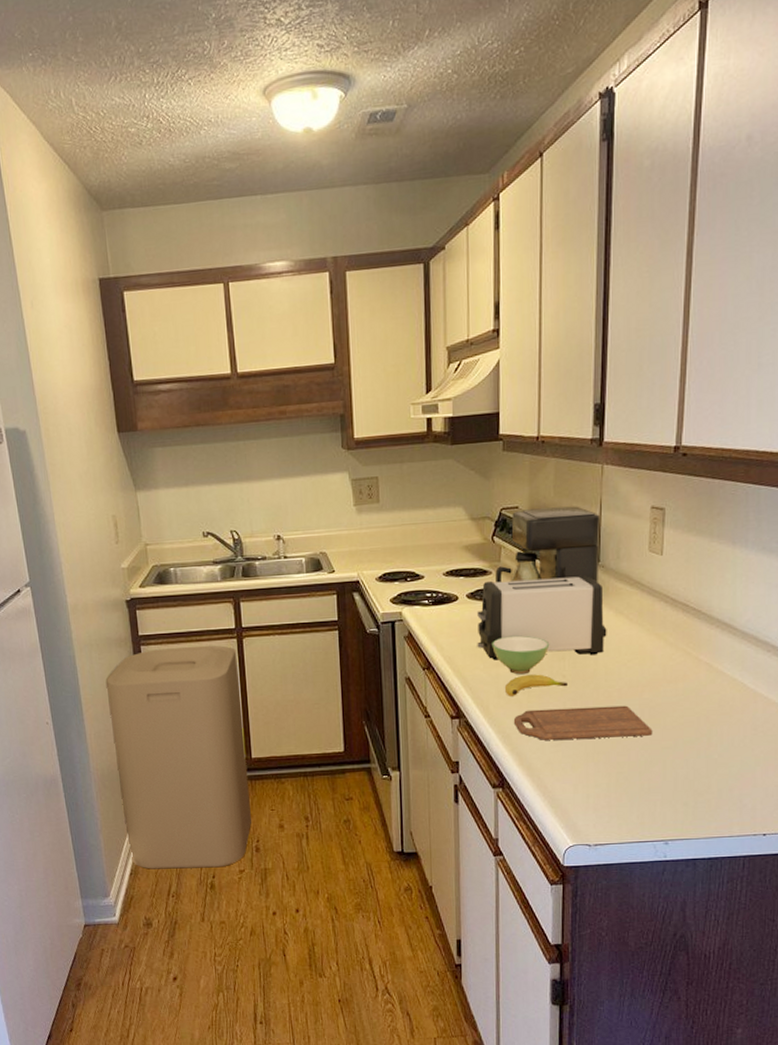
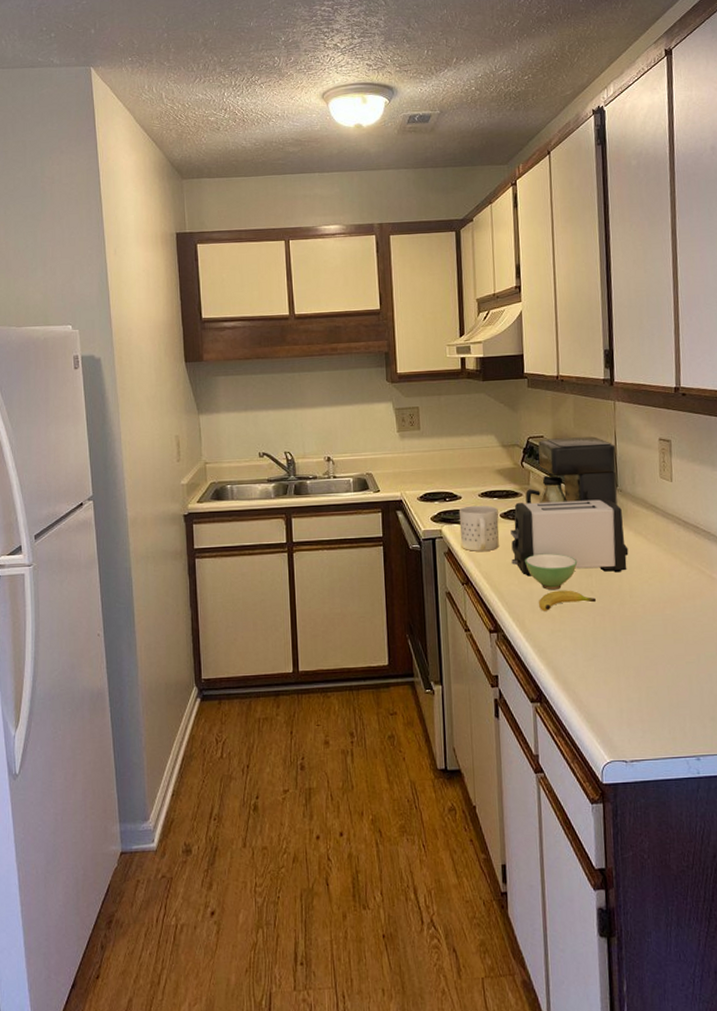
trash can: present [106,645,251,869] -> none [160,558,297,790]
mug: none [421,584,465,635] -> present [458,505,499,551]
cutting board: present [513,705,653,740] -> none [547,621,677,655]

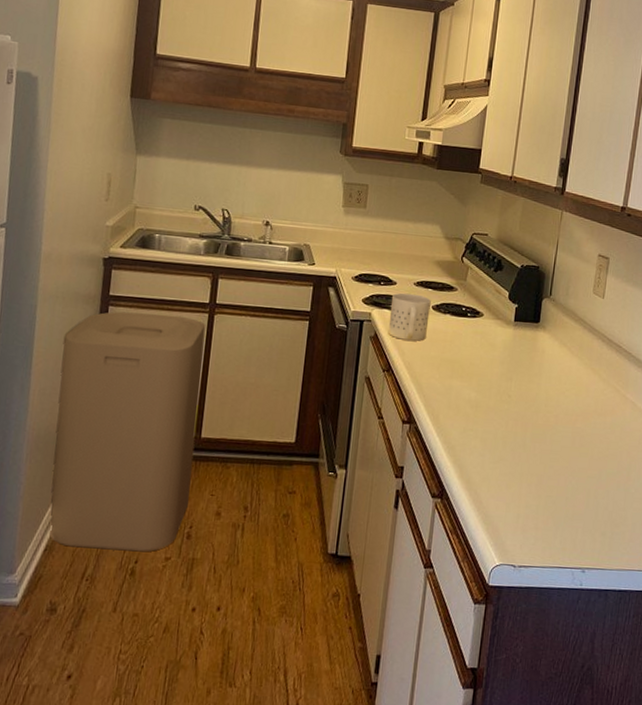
trash can: none [160,558,297,790] -> present [49,311,206,552]
toaster: present [510,499,629,577] -> none [435,296,551,380]
coffee maker: present [525,436,618,505] -> none [460,238,556,313]
bowl: present [525,553,578,591] -> none [449,350,501,390]
fruit: present [538,590,597,611] -> none [455,389,513,409]

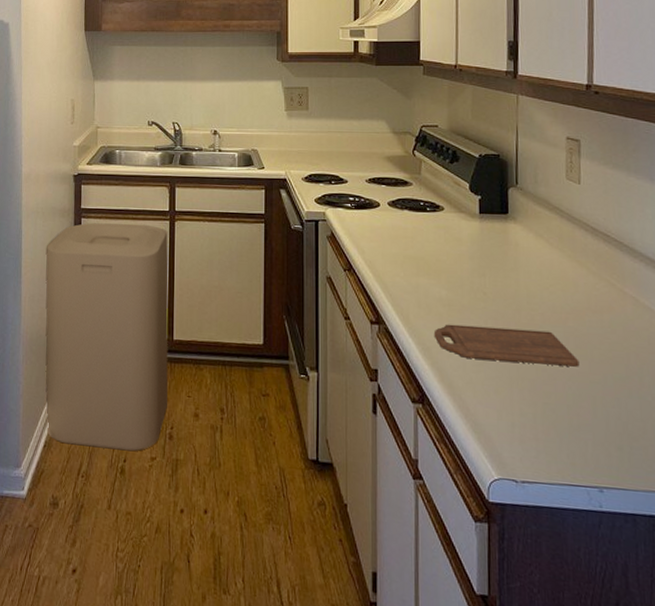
mug: present [388,292,431,341] -> none [344,190,386,239]
cutting board: none [459,424,581,464] -> present [433,324,580,367]

